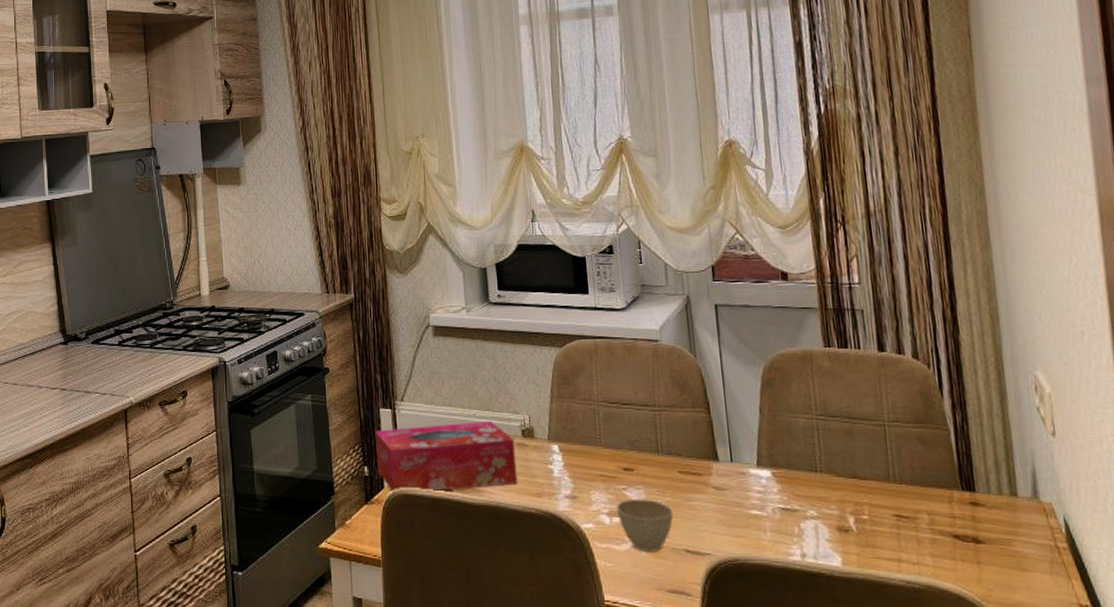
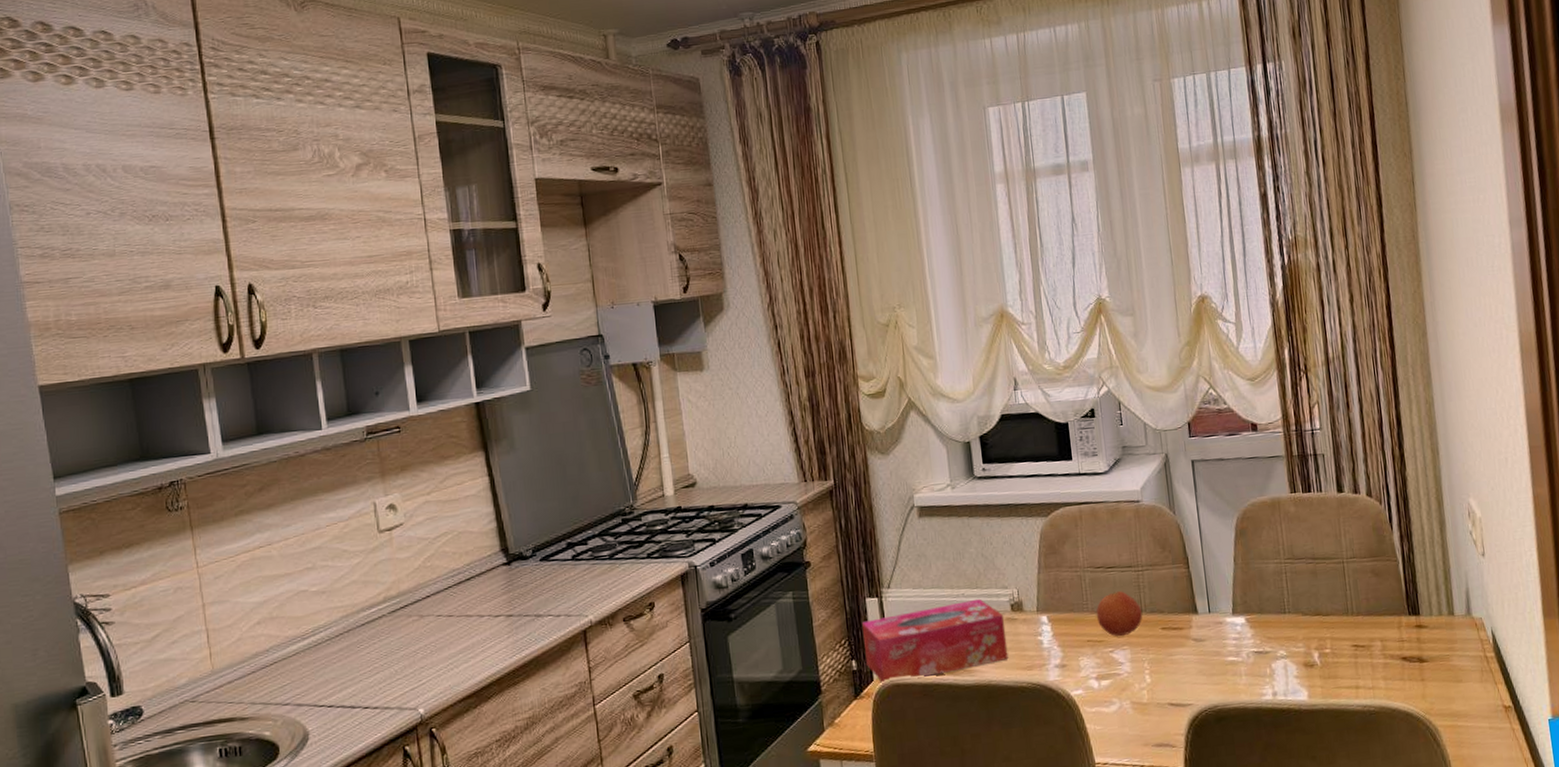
fruit: none [609,428,659,474] -> present [1096,590,1143,636]
cup: present [616,498,674,551] -> none [1103,658,1158,710]

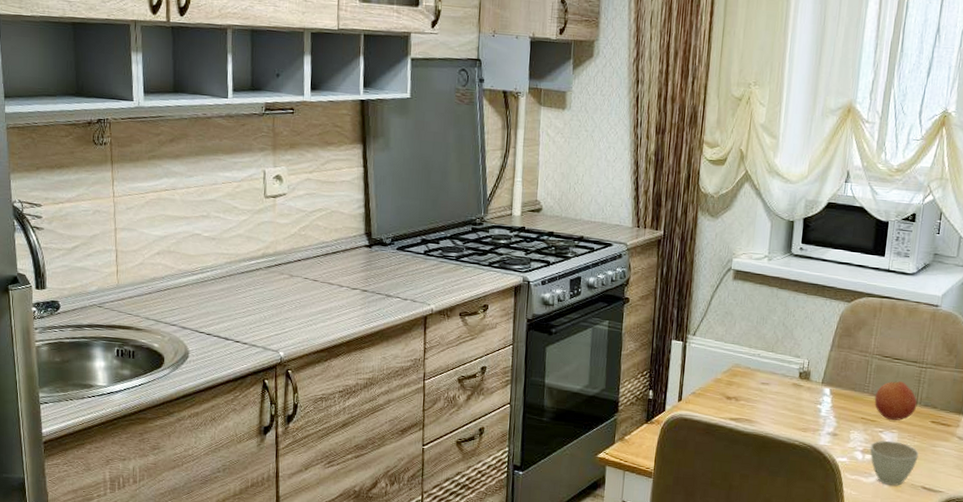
tissue box: present [861,598,1009,684] -> none [662,359,792,419]
cup: none [1103,658,1158,710] -> present [870,440,919,486]

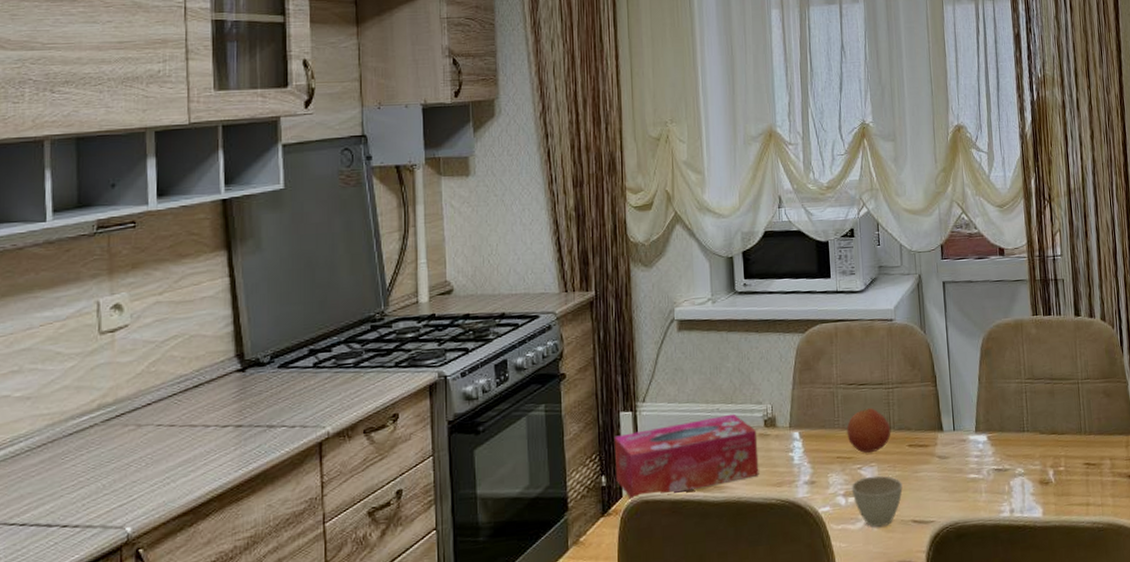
tissue box: none [662,359,792,419] -> present [613,413,759,501]

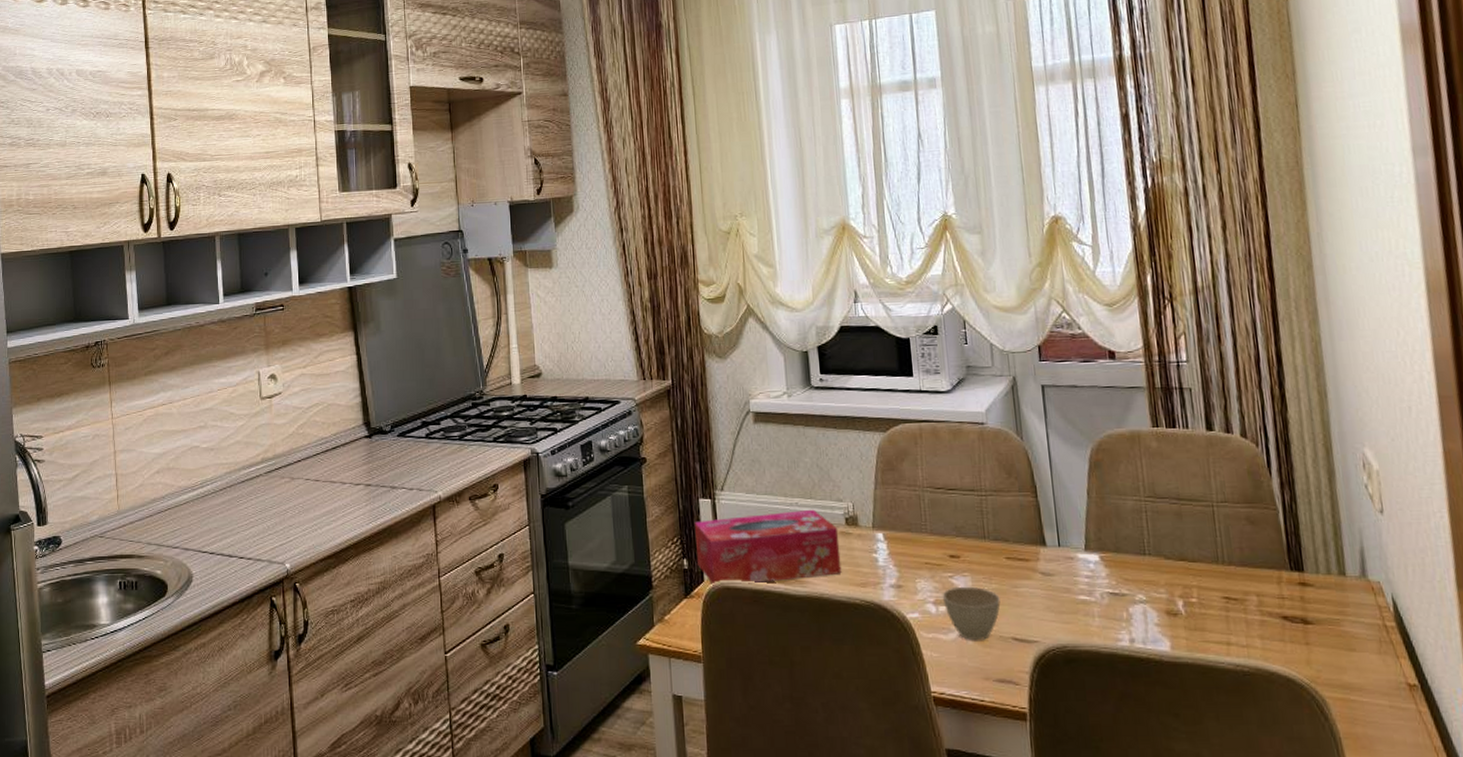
fruit: present [846,407,891,453] -> none [935,514,986,561]

